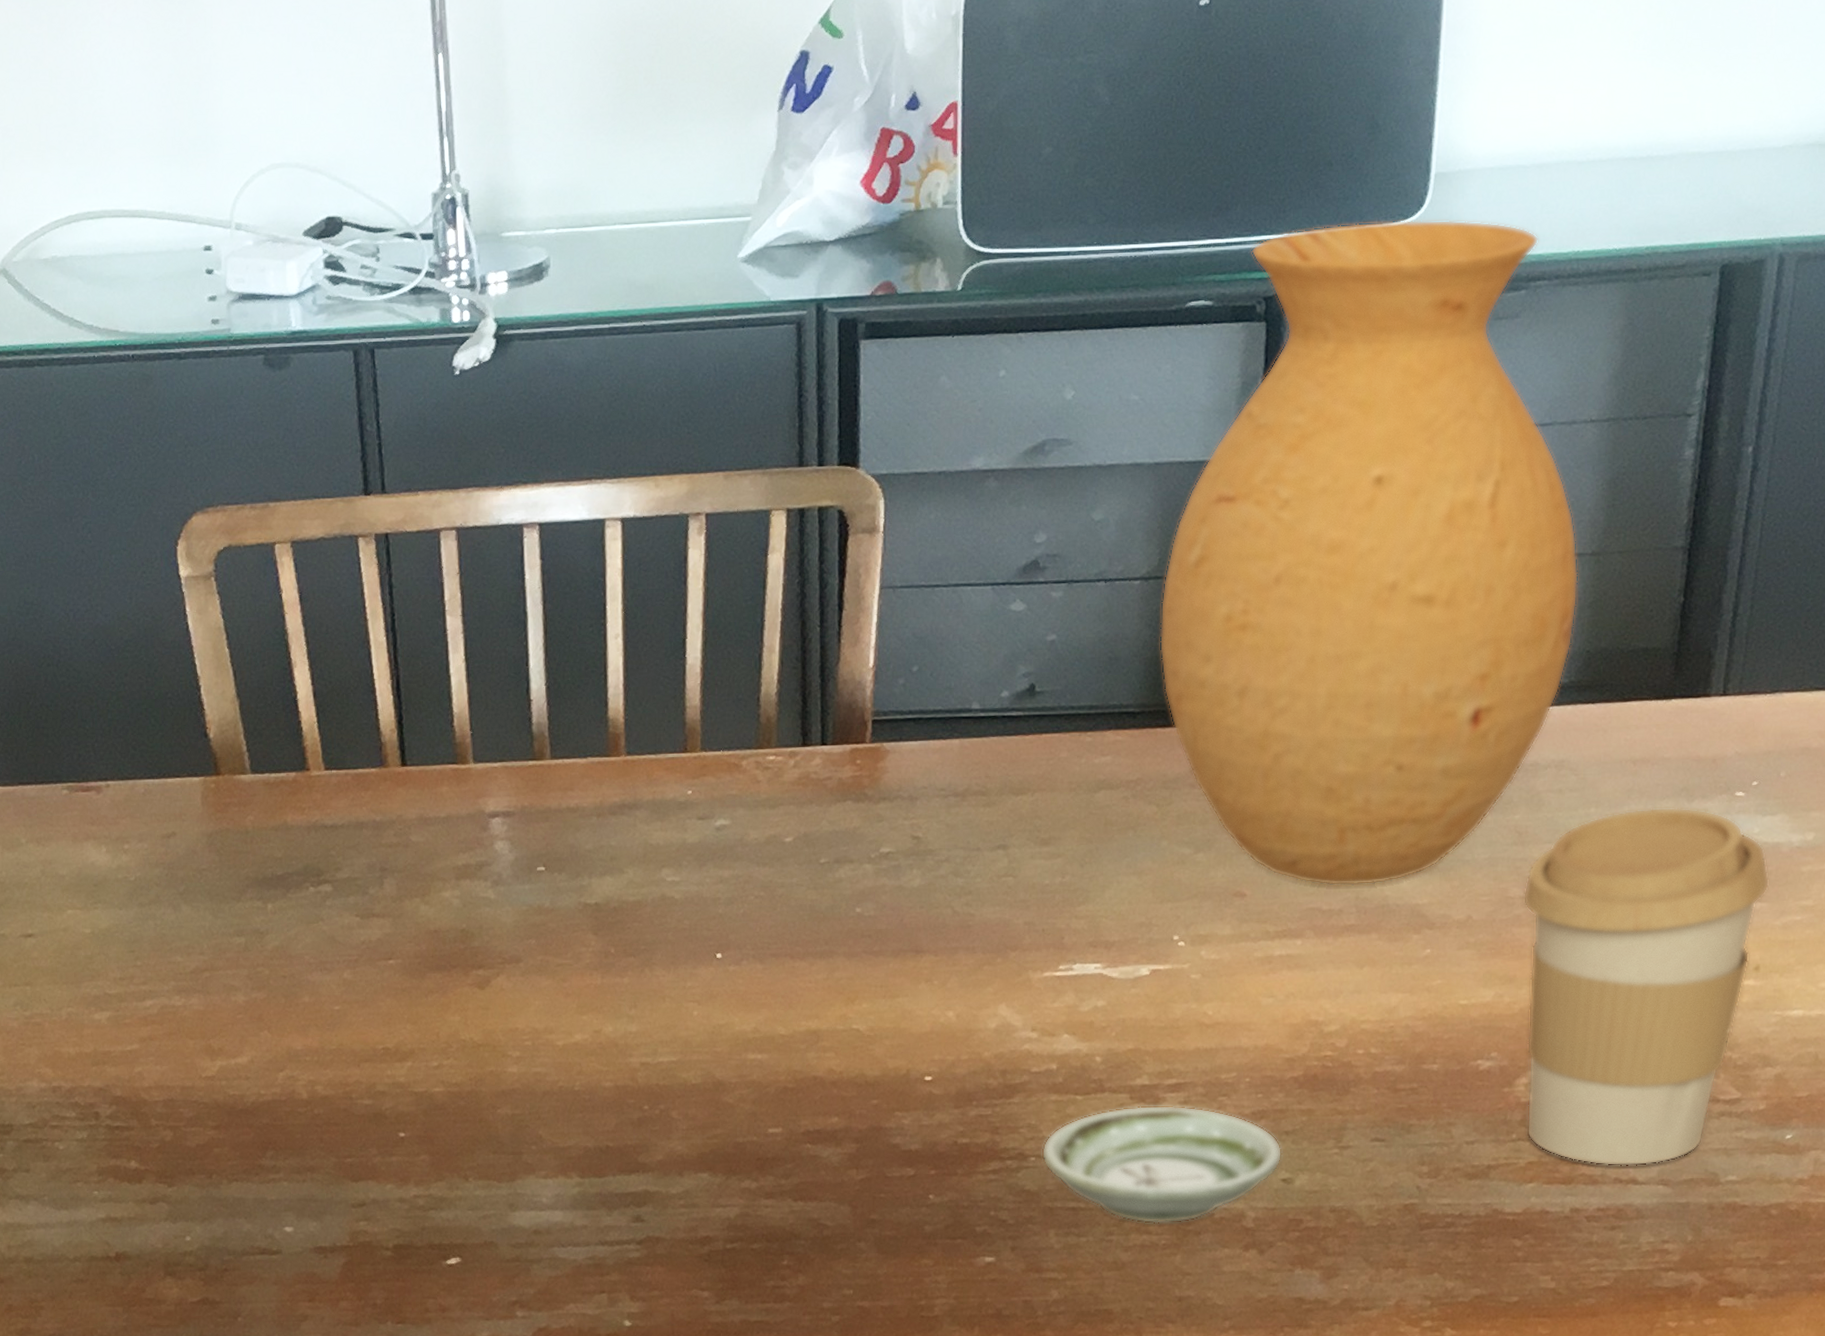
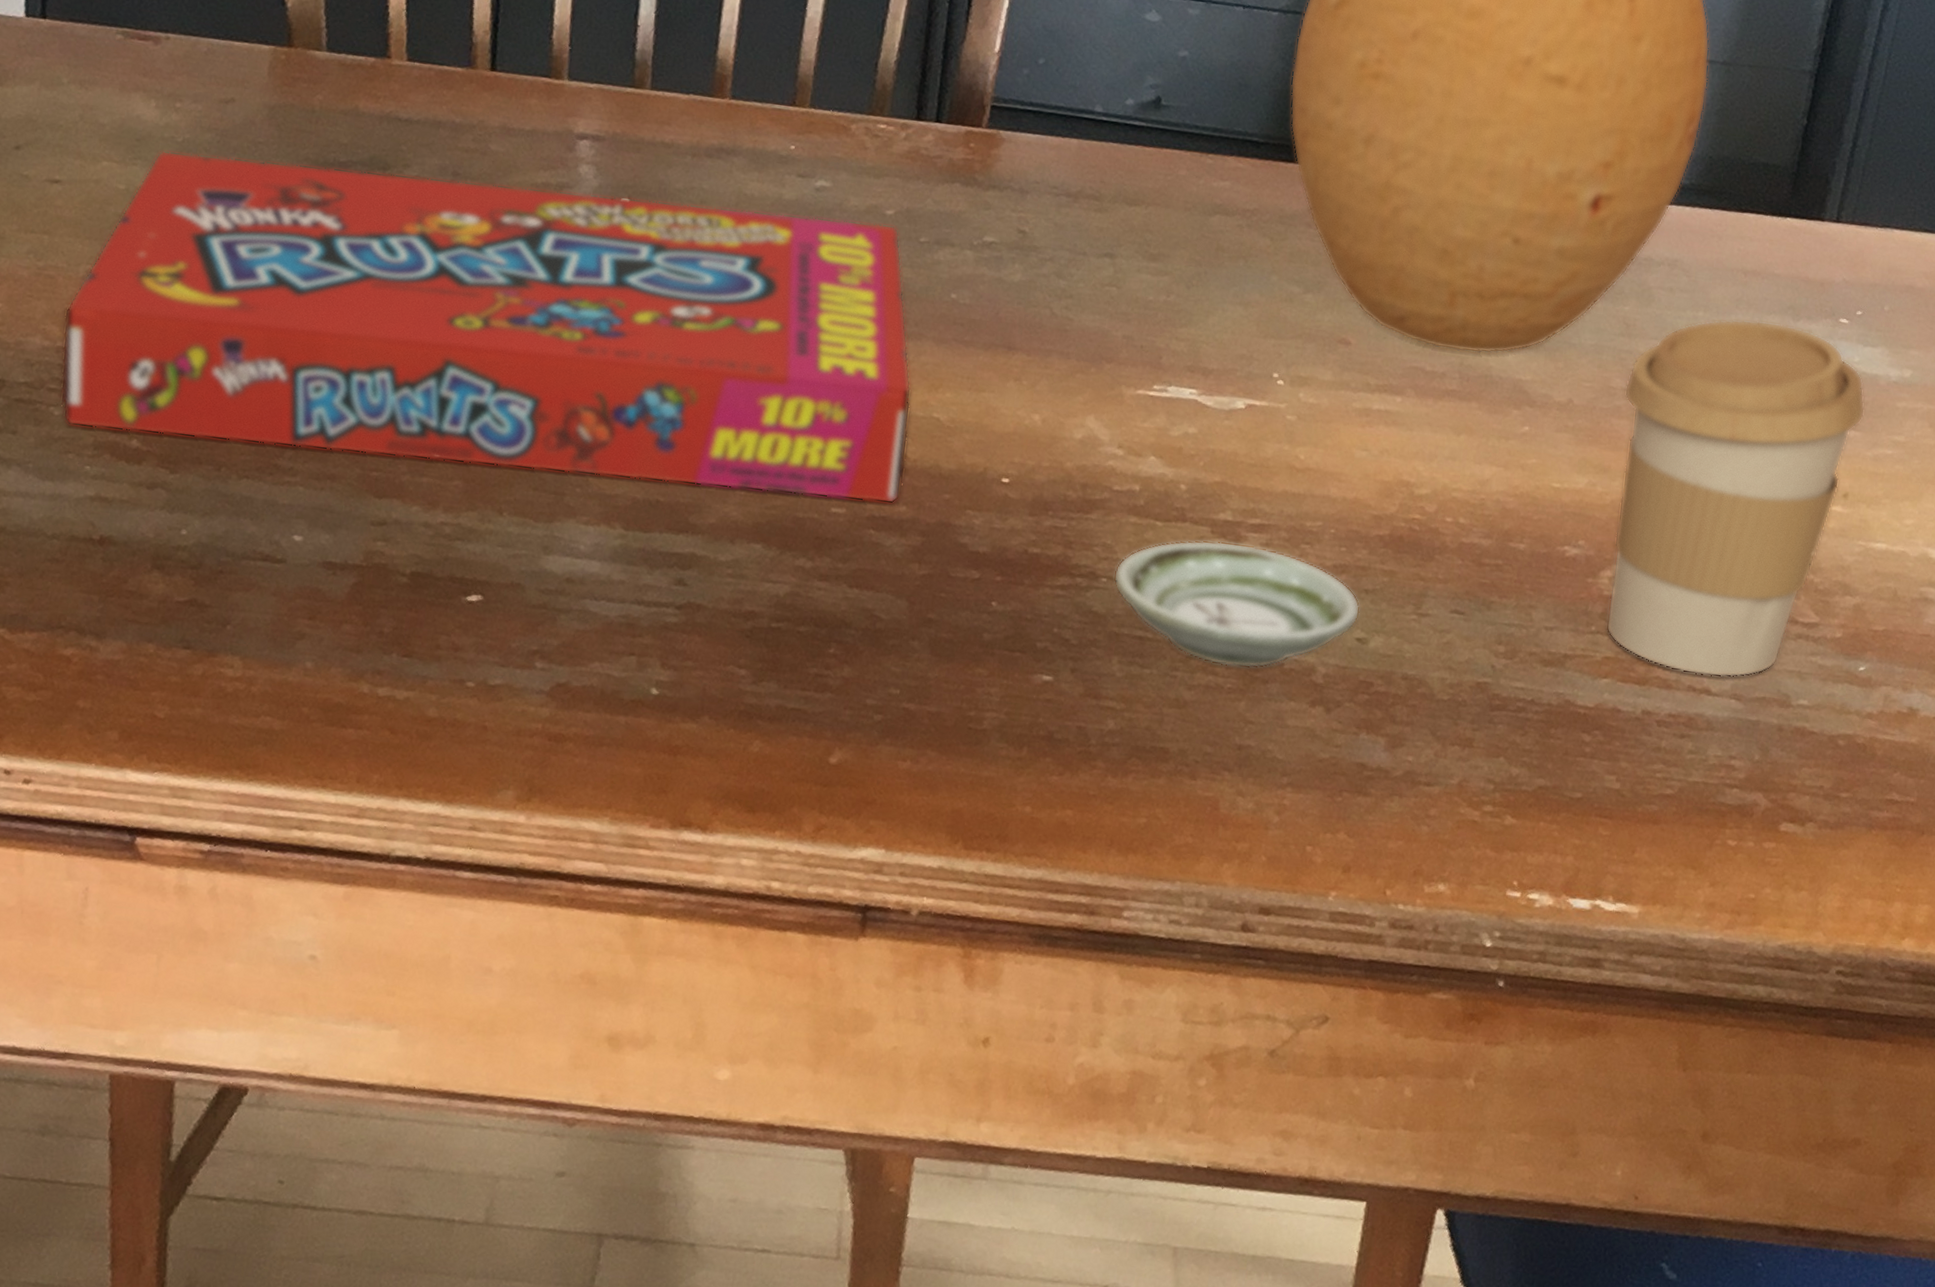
snack box: none [54,851,833,1157] -> present [60,150,912,504]

